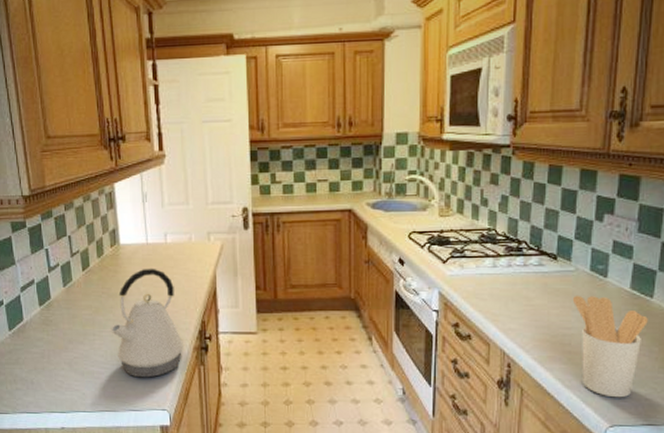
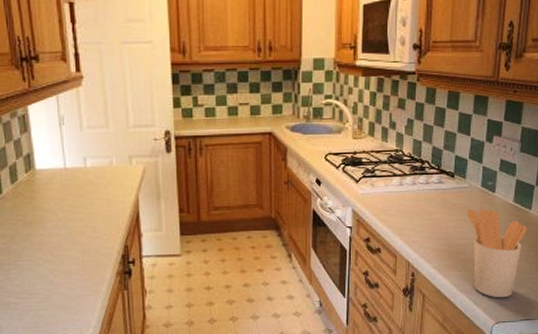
kettle: present [111,268,183,378] -> none [27,193,106,306]

